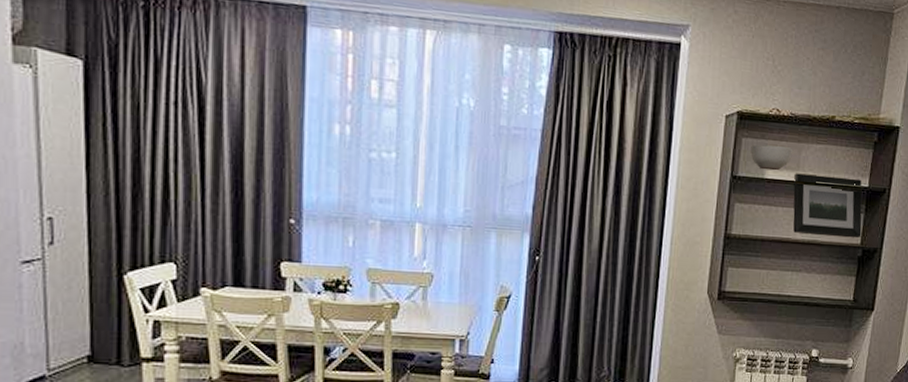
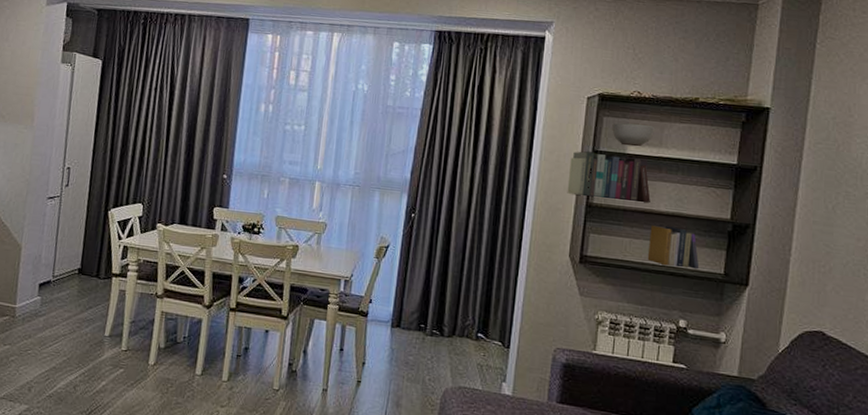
books: none [705,177,788,232] -> present [567,151,651,203]
books: none [783,255,831,298] -> present [647,226,699,270]
picture frame: present [793,173,862,237] -> none [656,149,731,213]

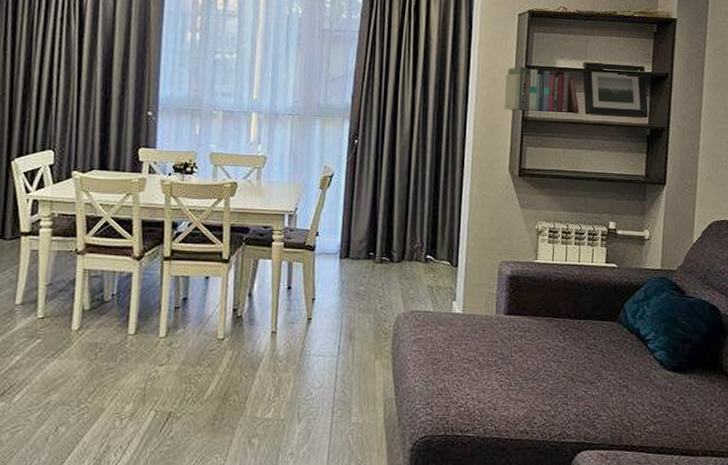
bowl: present [612,123,656,147] -> none [542,38,581,61]
books: present [647,226,699,270] -> none [579,134,624,173]
picture frame: none [656,149,731,213] -> present [583,62,648,118]

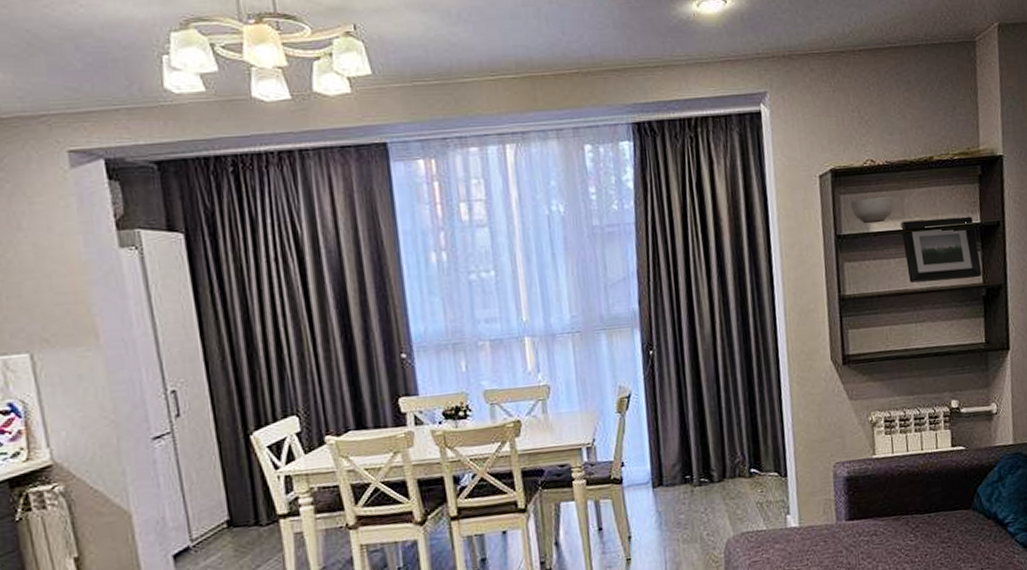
books: present [504,67,579,114] -> none [813,235,903,290]
bowl: none [542,38,581,61] -> present [851,196,895,224]

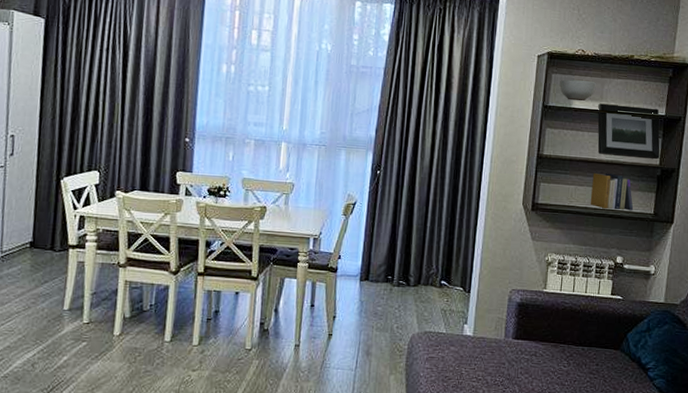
books: none [907,303,962,348] -> present [590,173,634,211]

